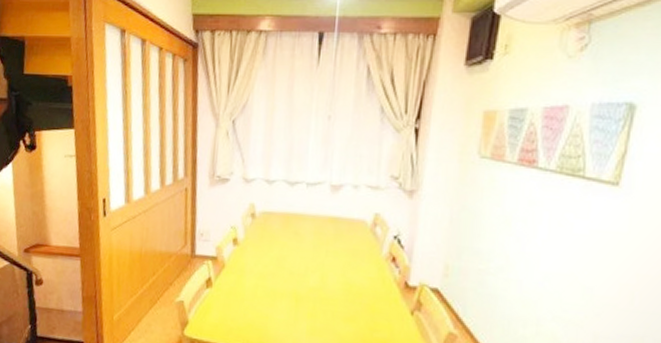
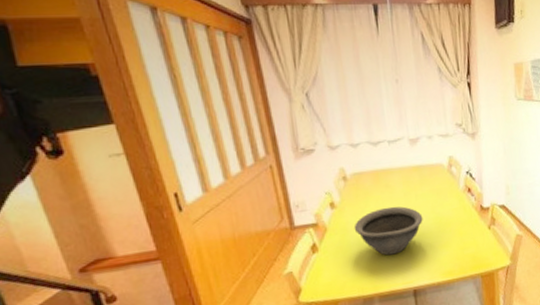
bowl: none [252,256,330,314] -> present [353,206,423,256]

